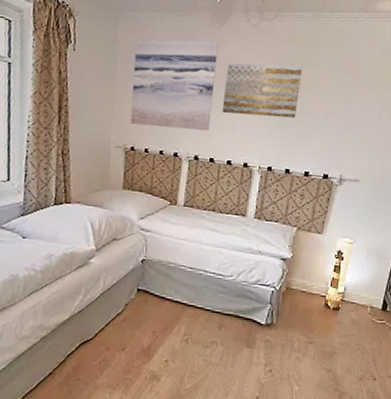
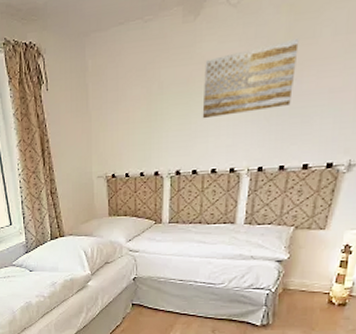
wall art: present [130,39,219,131] -> none [105,38,193,151]

